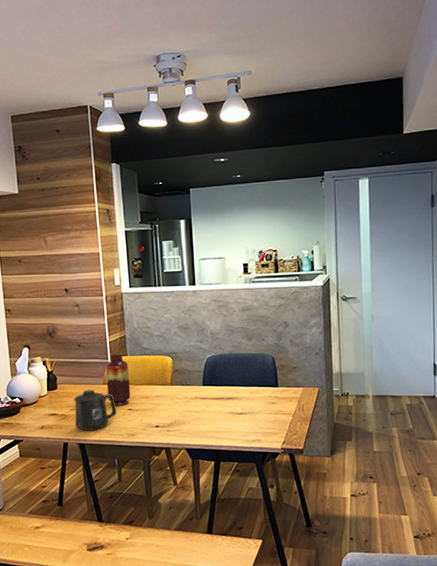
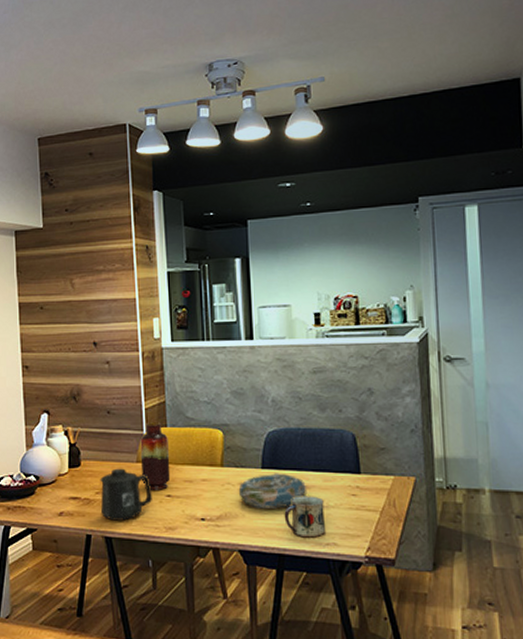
decorative bowl: none [185,388,238,416] -> present [238,473,308,509]
mug: none [220,405,252,437] -> present [284,496,327,538]

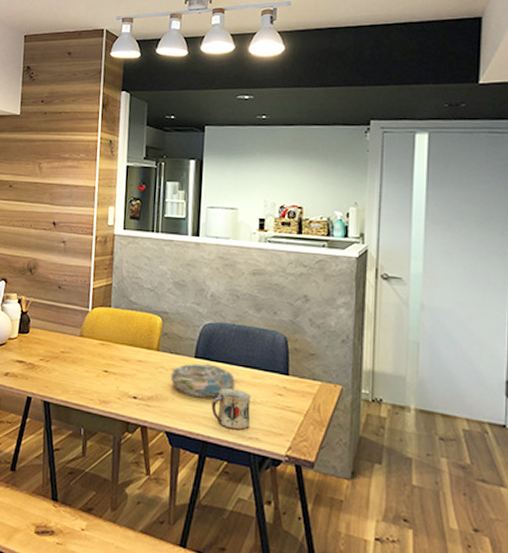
mug: present [100,468,152,521] -> none [42,339,91,389]
vase: present [140,422,171,490] -> none [83,301,111,365]

